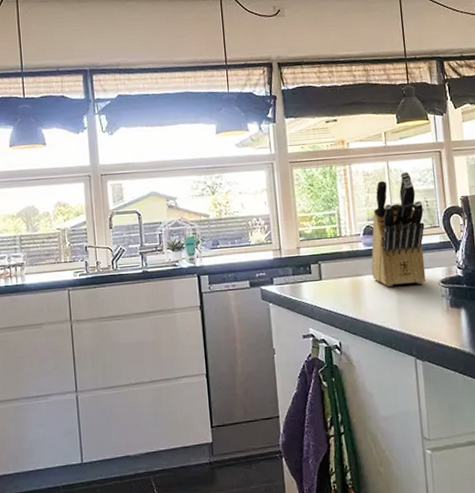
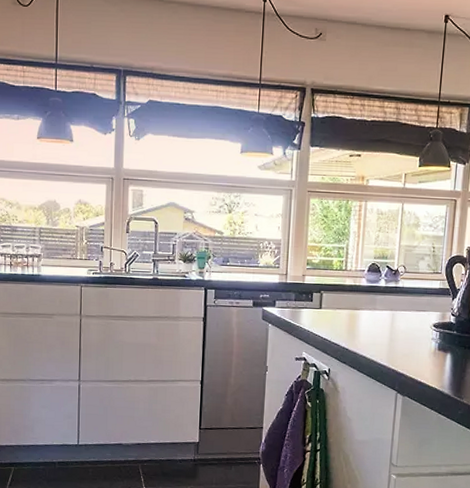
knife block: present [371,171,426,287] -> none [369,215,430,325]

